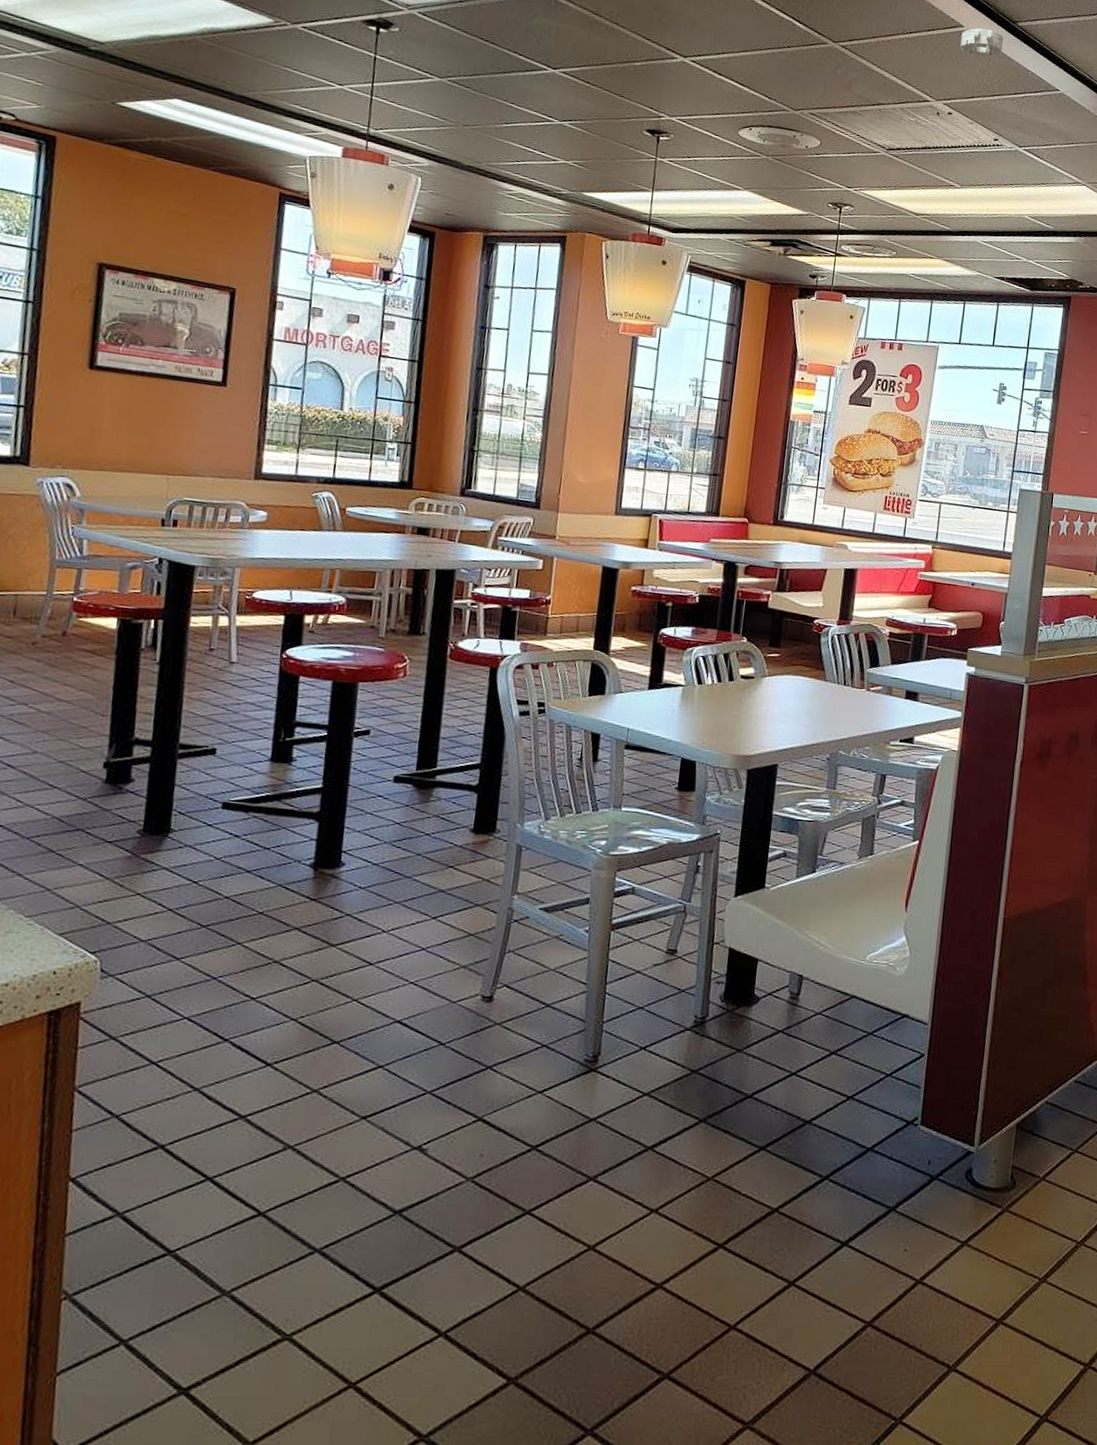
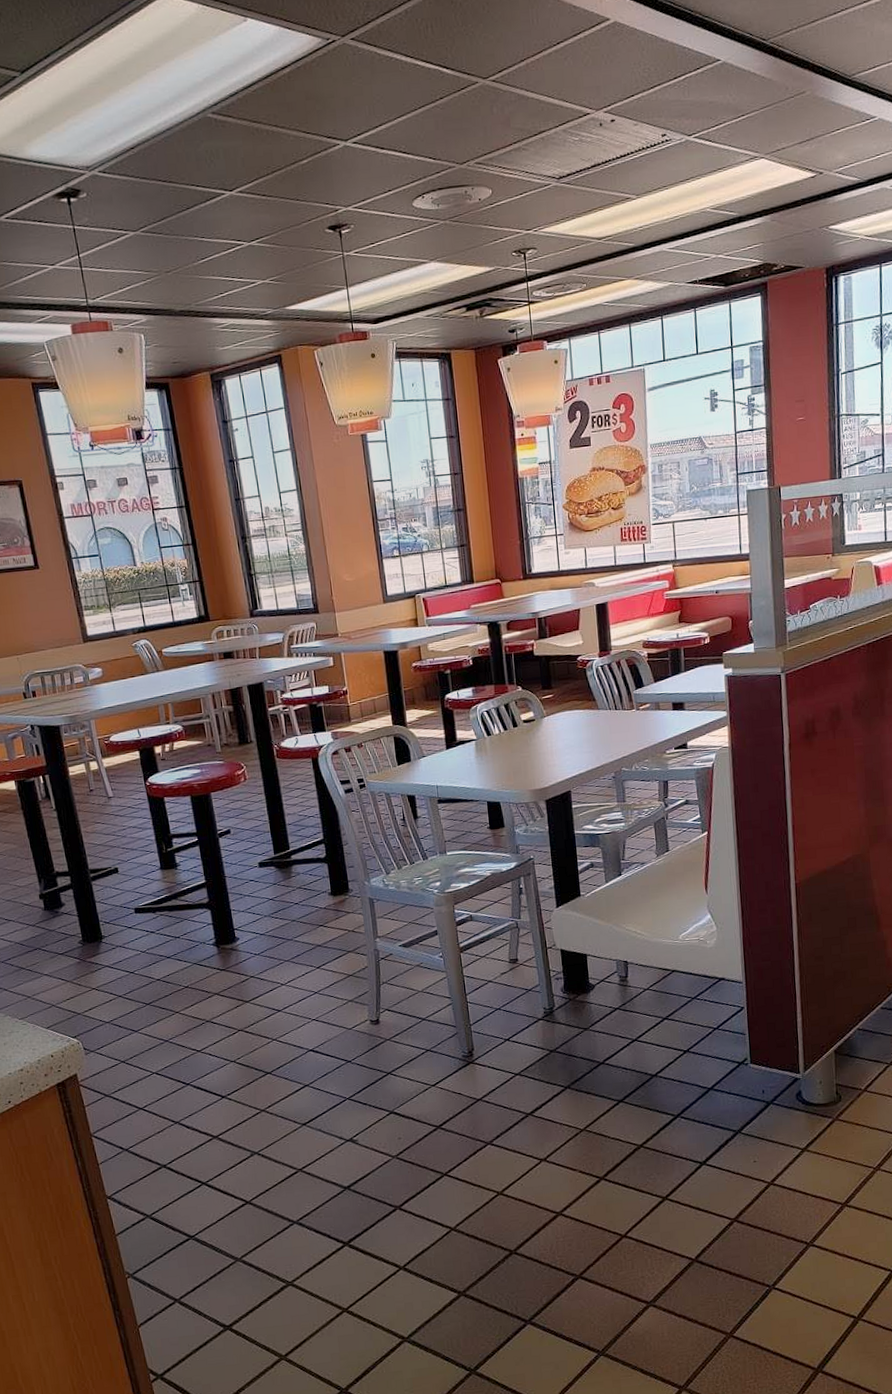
smoke detector: present [960,28,1004,57] -> none [609,14,654,49]

